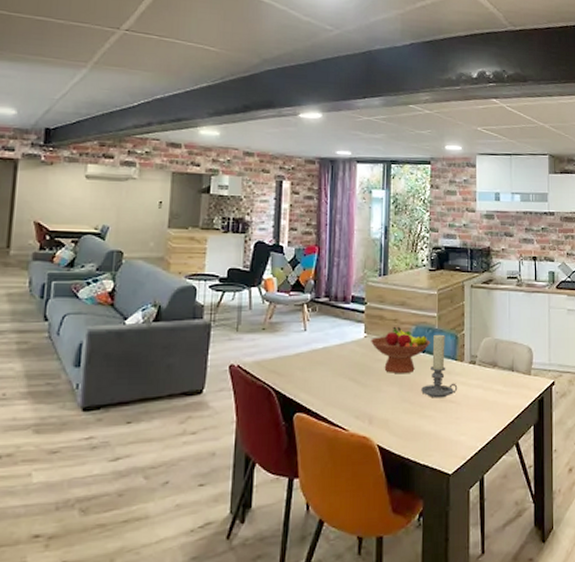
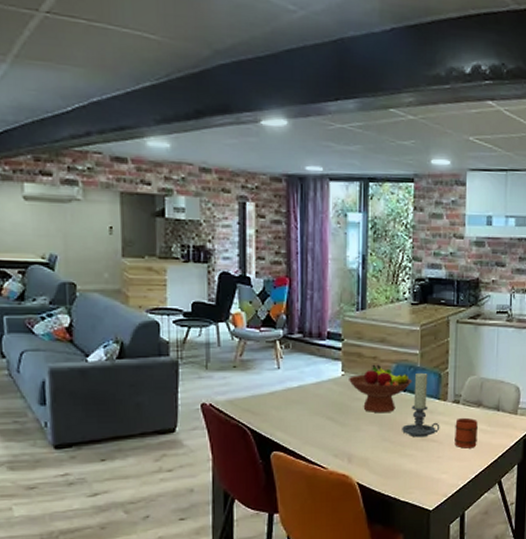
mug: none [472,378,494,409] -> present [454,417,478,449]

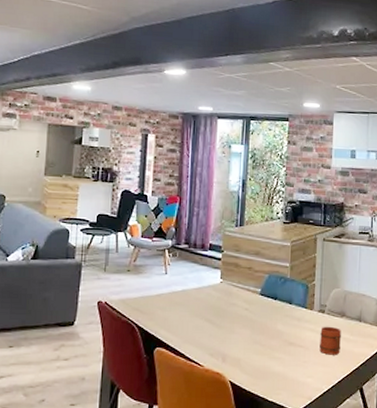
fruit bowl: present [347,364,413,414] -> none [225,274,283,319]
candle holder: present [402,372,440,438] -> none [272,283,307,343]

